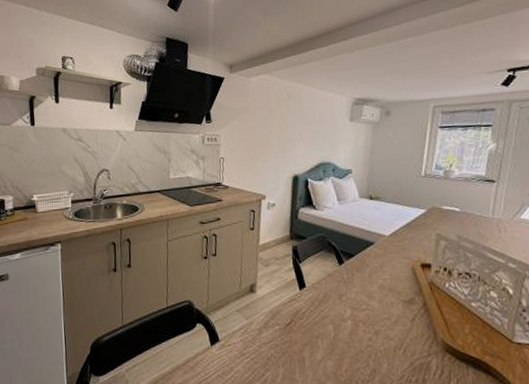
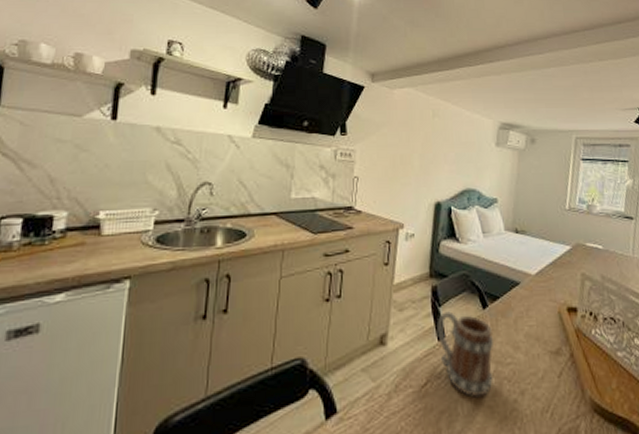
mug: none [297,267,350,335] -> present [436,311,494,397]

